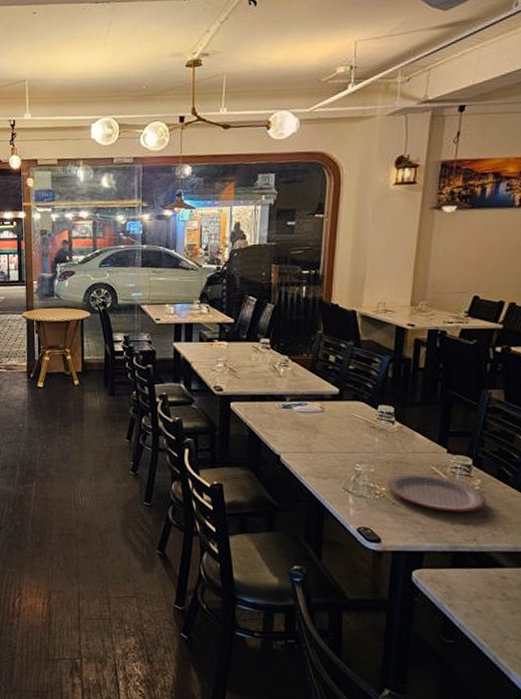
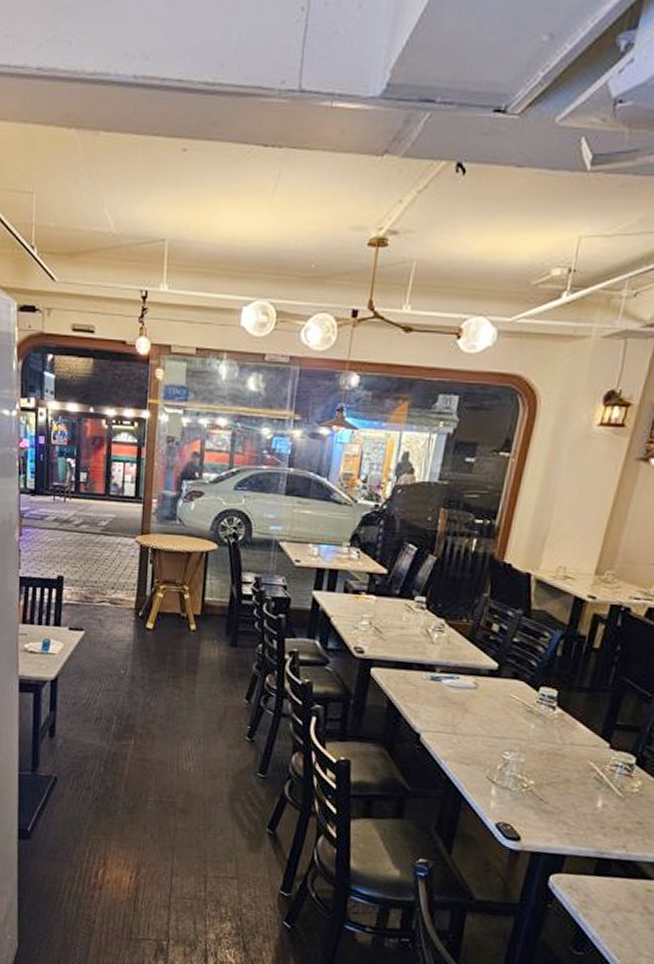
plate: present [387,473,487,512] -> none [536,766,645,816]

